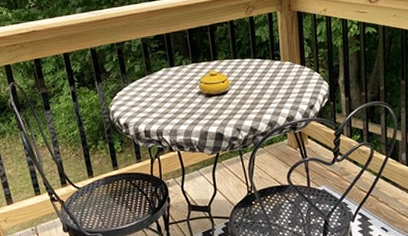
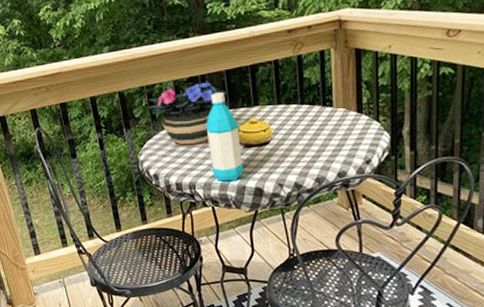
potted flower: none [118,39,190,97] -> present [148,81,228,147]
water bottle: none [171,49,206,128] -> present [206,92,244,181]

